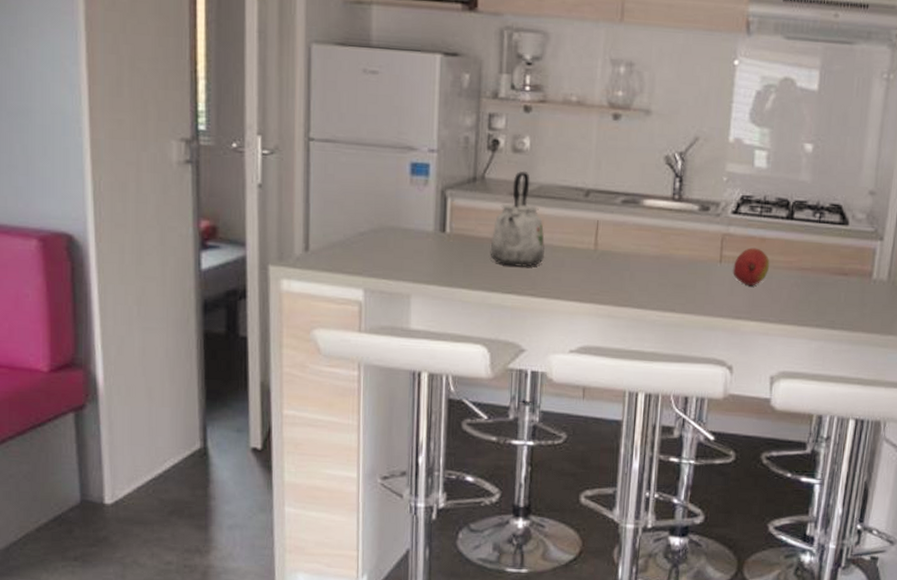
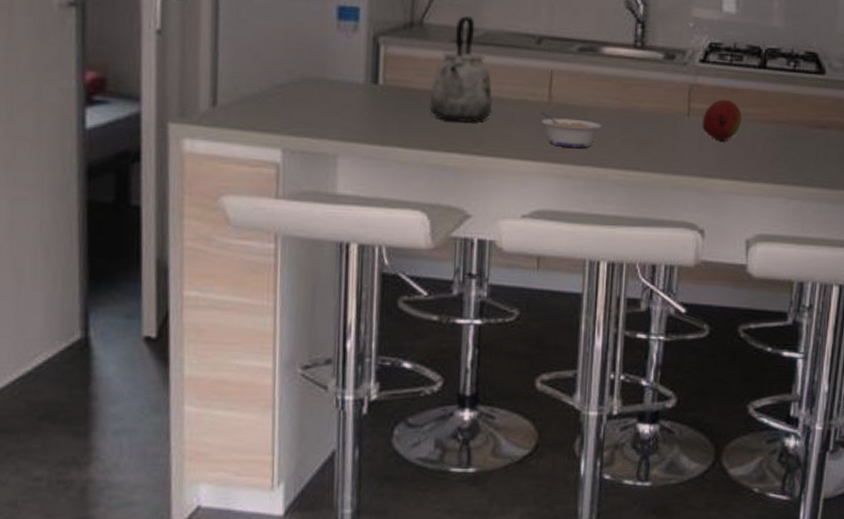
legume: none [587,258,642,291] -> present [540,112,602,148]

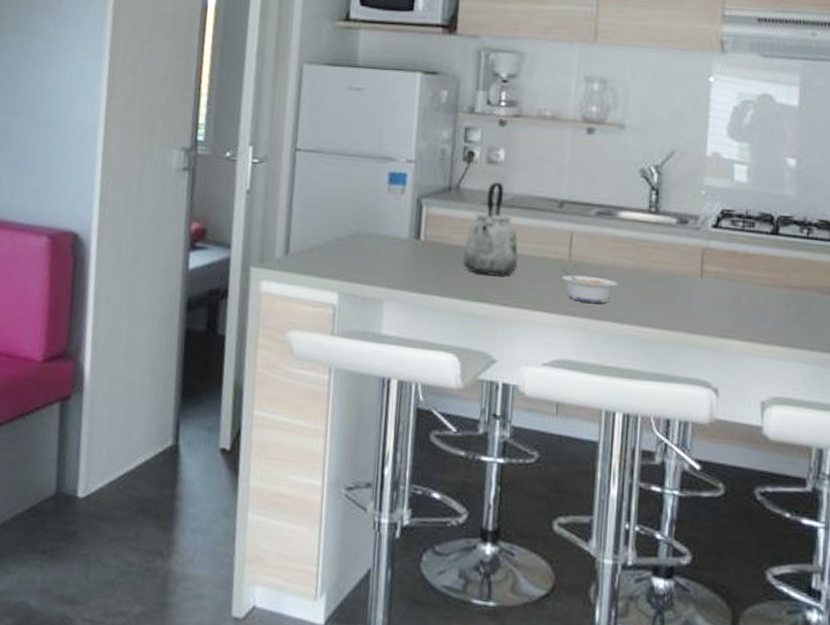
fruit: present [702,99,742,141] -> none [715,263,755,303]

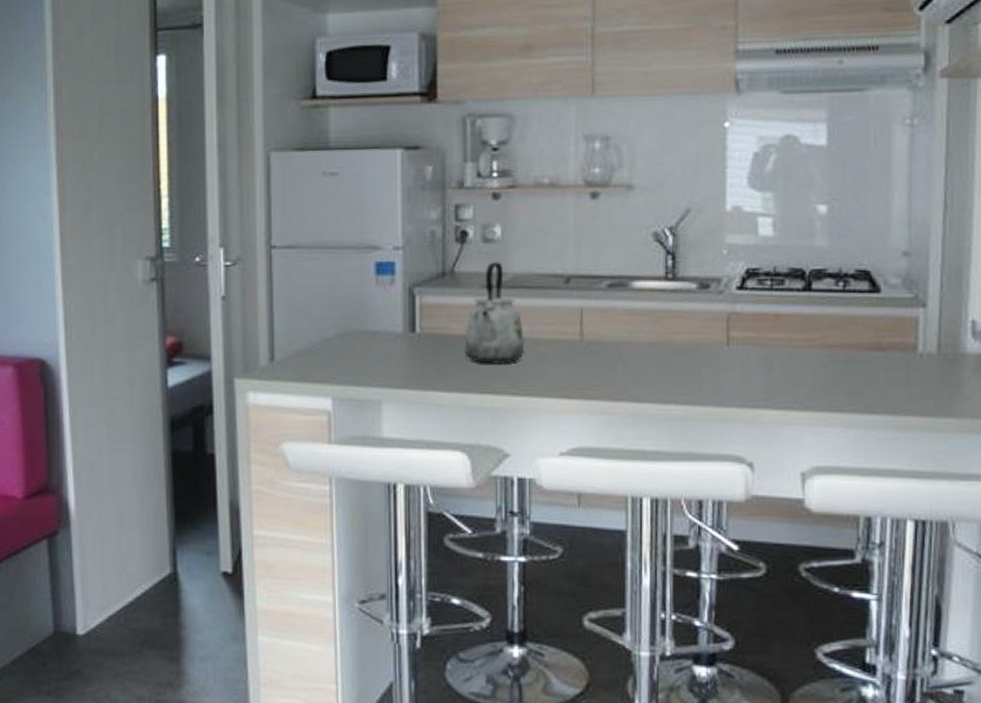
legume: present [560,269,618,304] -> none [572,350,636,383]

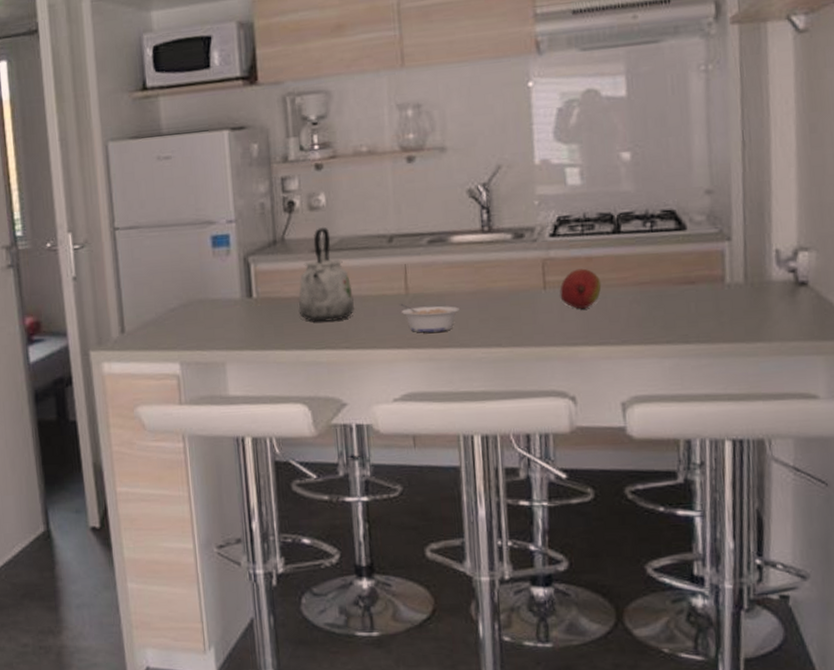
legume: none [572,350,636,383] -> present [399,303,459,333]
fruit: none [744,326,788,370] -> present [560,268,602,310]

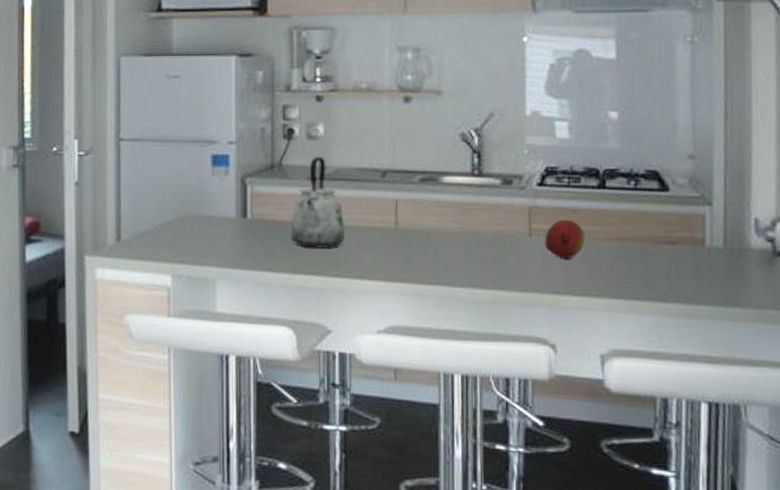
legume: present [399,303,459,333] -> none [388,237,447,268]

